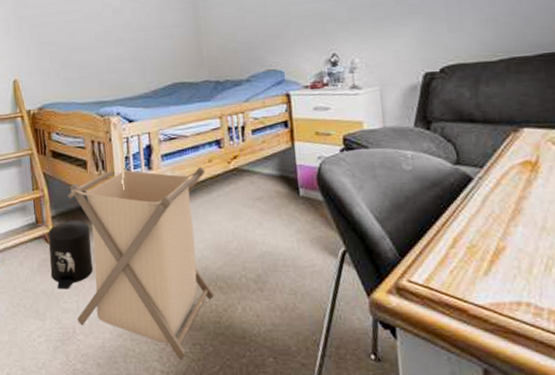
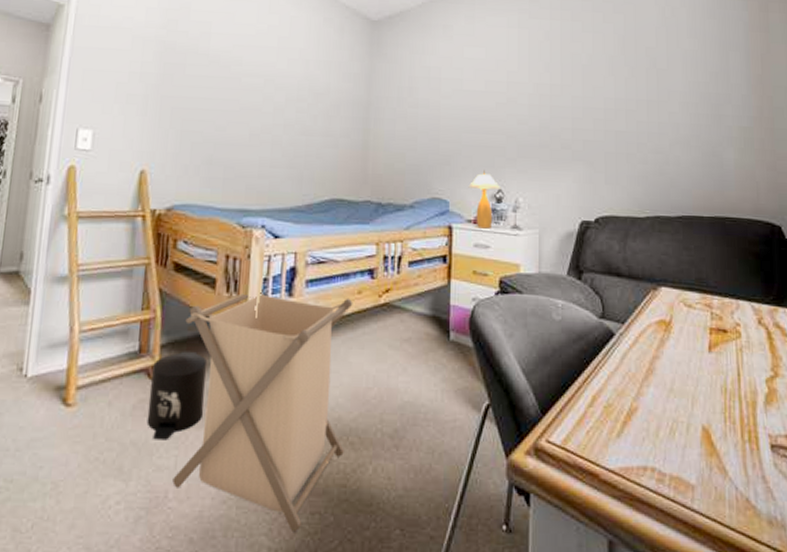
table lamp: none [301,36,336,93] -> present [468,169,501,229]

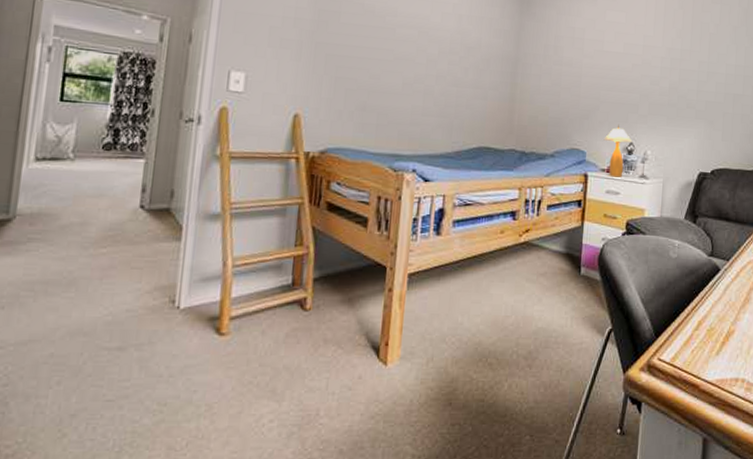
trash bin: present [147,351,208,440] -> none [299,284,359,365]
laundry basket: present [172,290,353,531] -> none [324,229,496,440]

